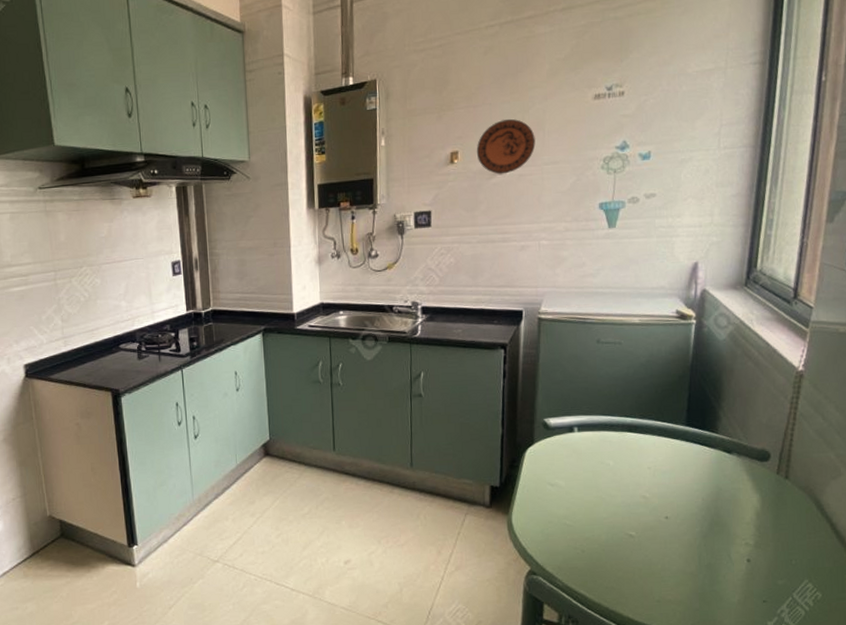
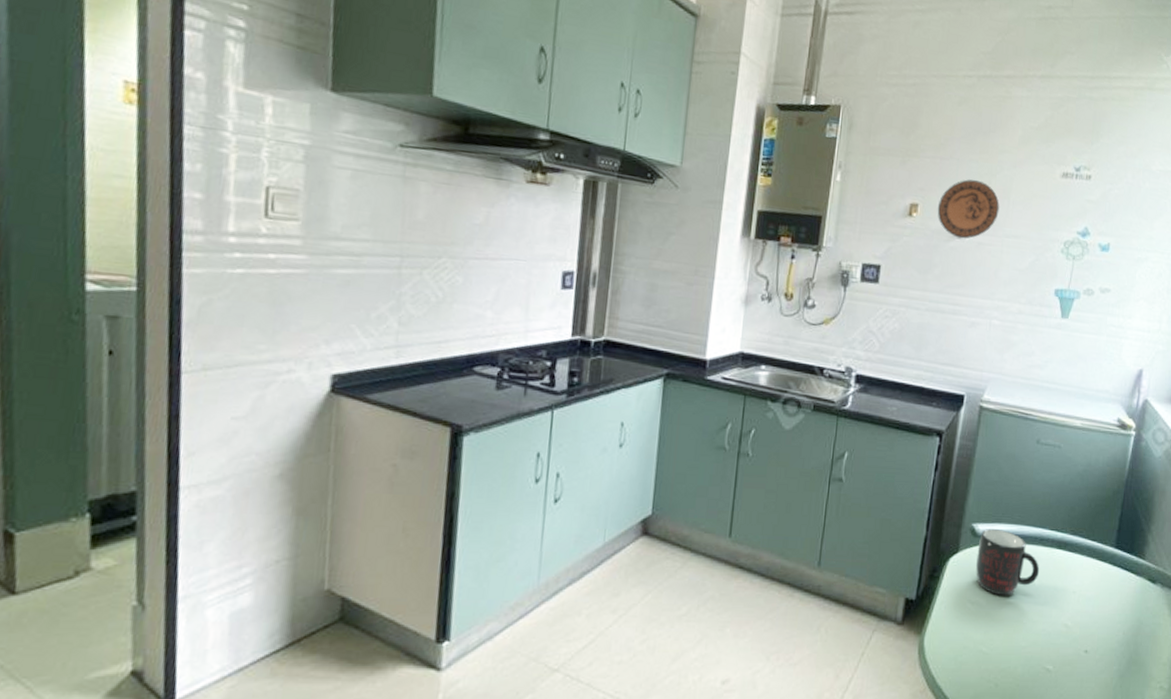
mug: none [551,421,613,477] -> present [975,529,1040,596]

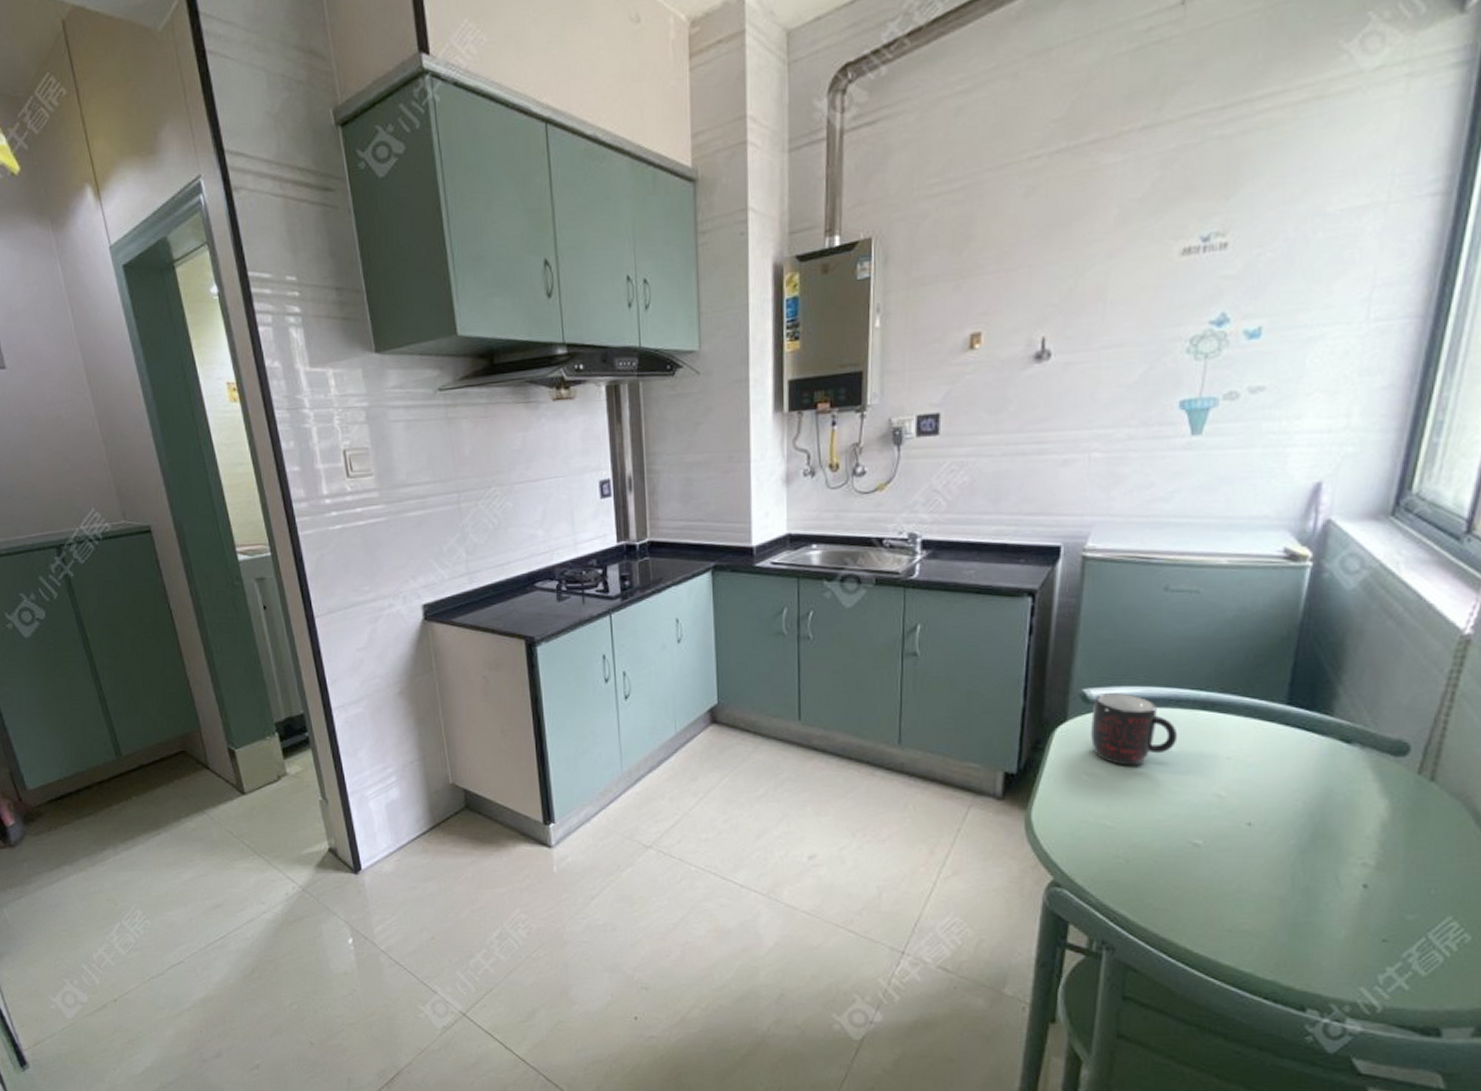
decorative plate: present [937,179,1000,239] -> none [1006,286,1092,363]

